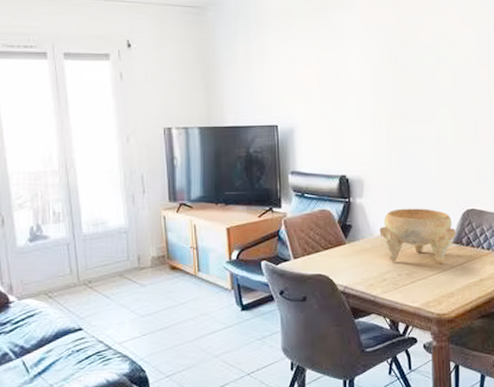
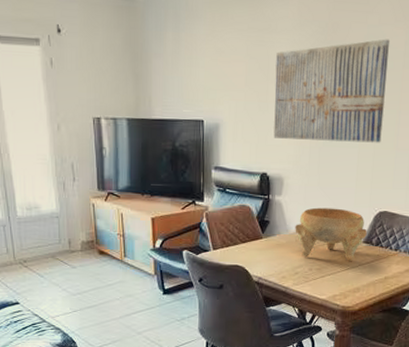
wall art: none [348,40,461,140] -> present [273,39,389,143]

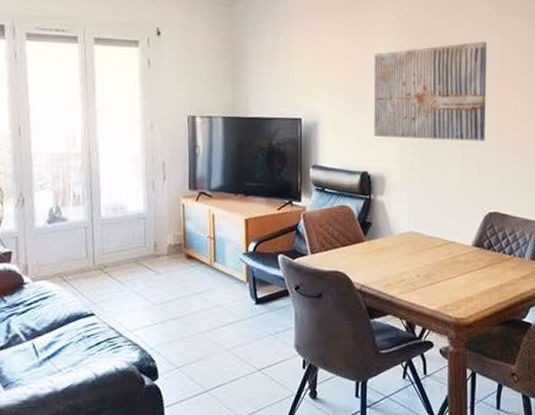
decorative bowl: present [295,207,367,261] -> none [399,208,477,266]

